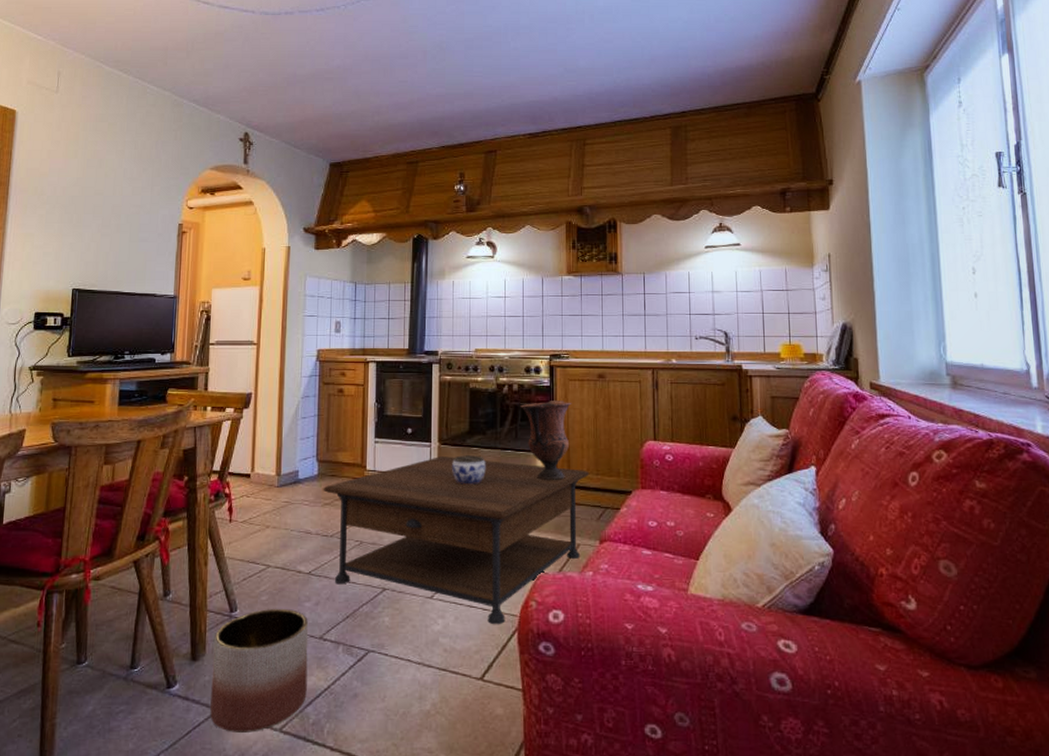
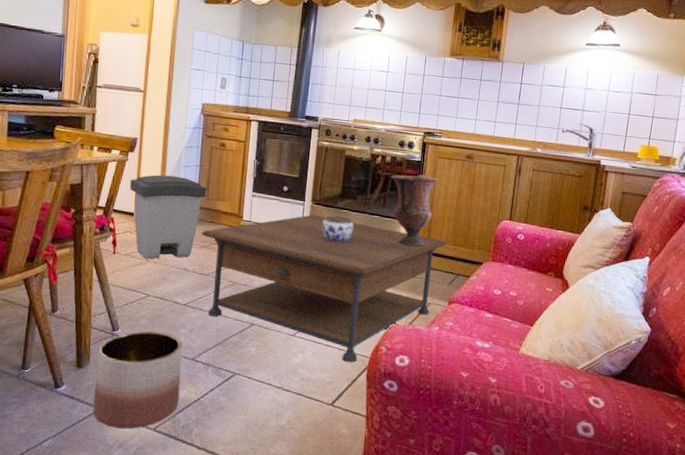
trash can: none [245,429,327,525] -> present [130,174,207,260]

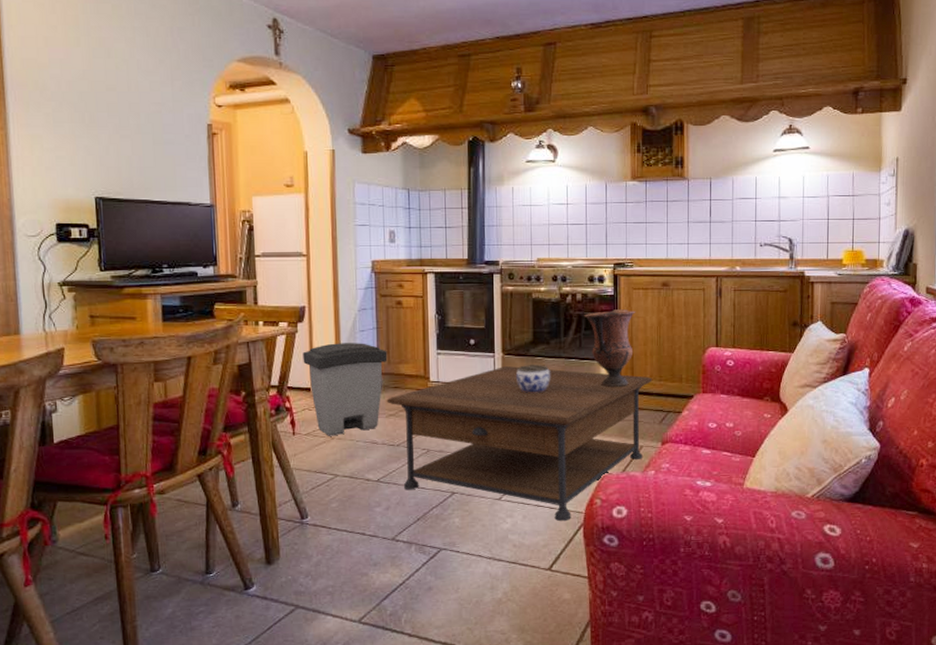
planter: present [93,331,183,429] -> none [287,513,383,626]

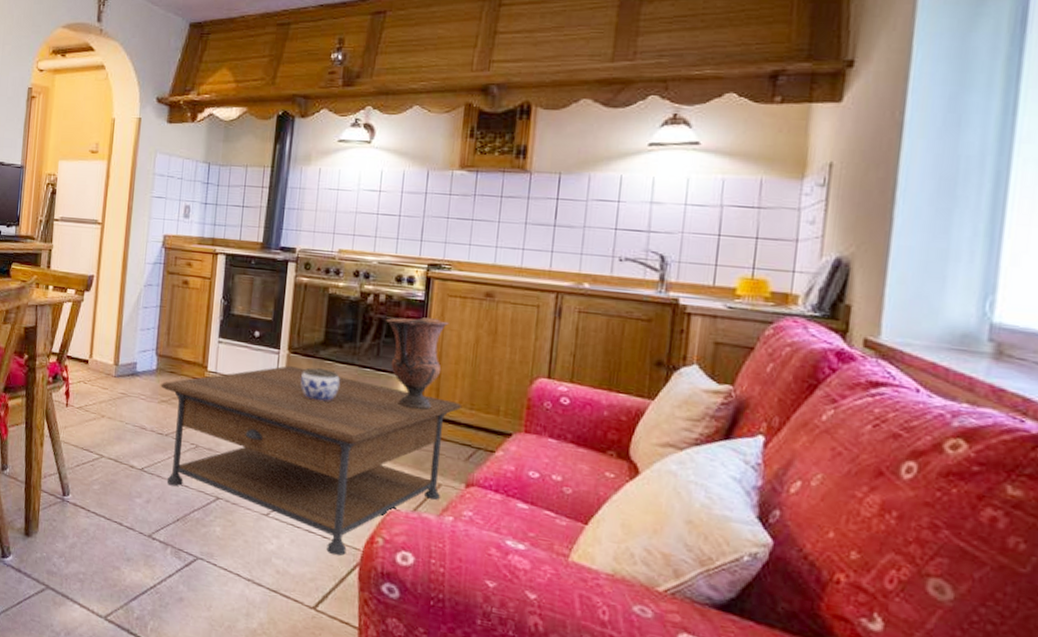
trash can: present [303,343,388,436] -> none [85,316,168,415]

